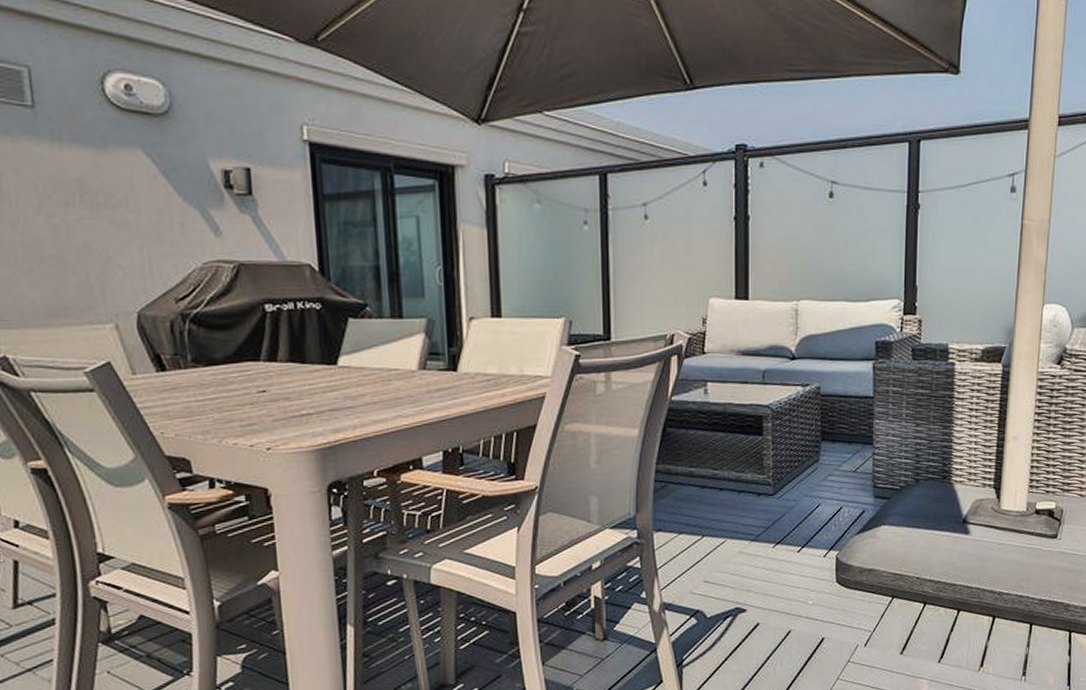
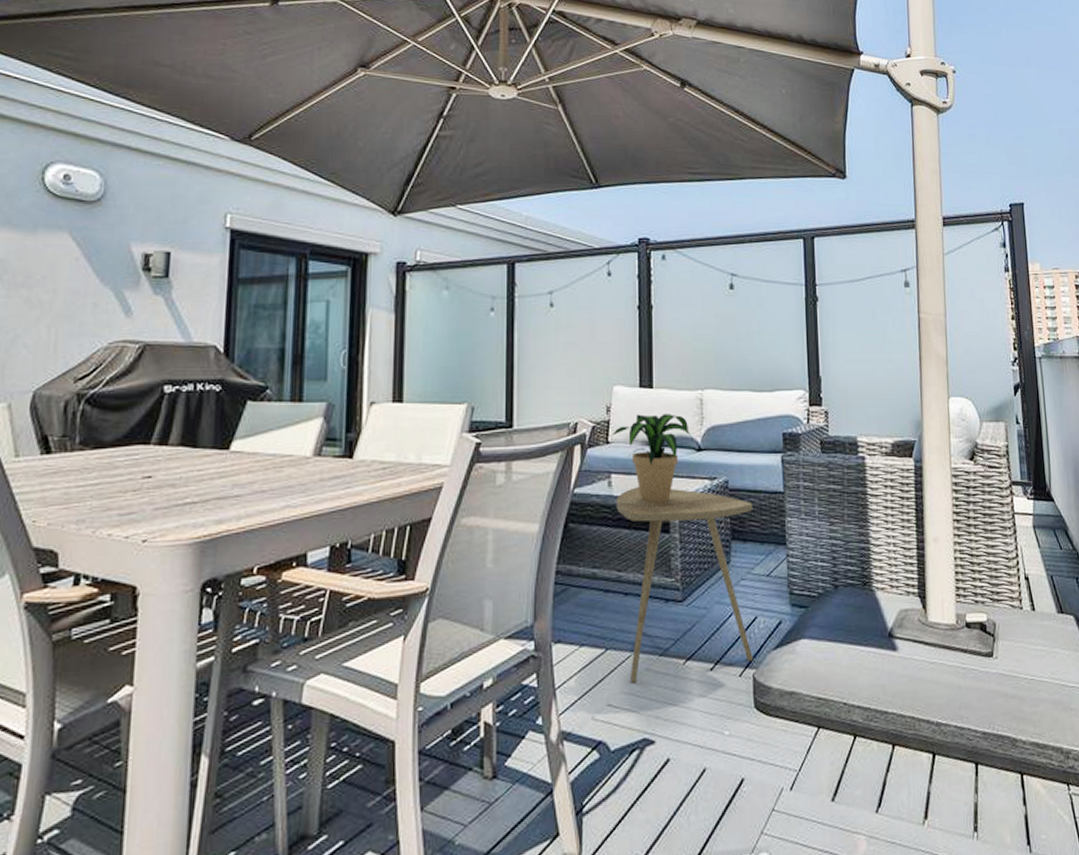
potted plant: none [707,324,788,408] -> present [611,414,694,502]
side table: none [712,394,843,564] -> present [616,487,754,683]

